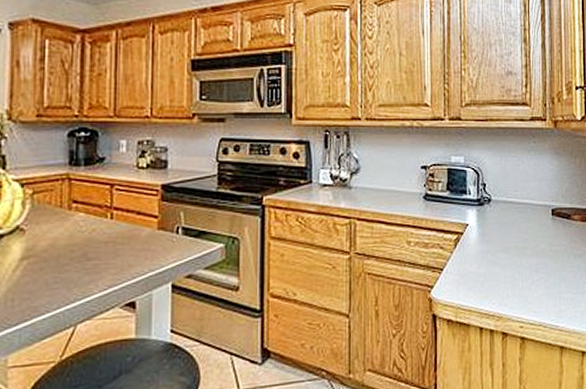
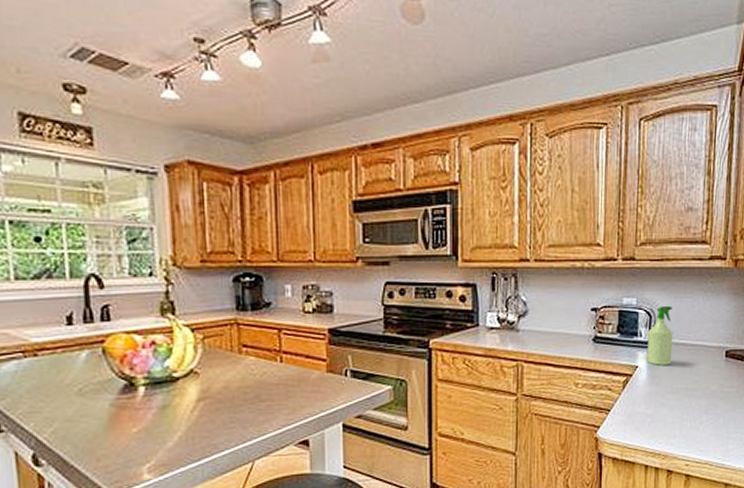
spray bottle: none [476,164,501,224] -> present [647,305,673,365]

